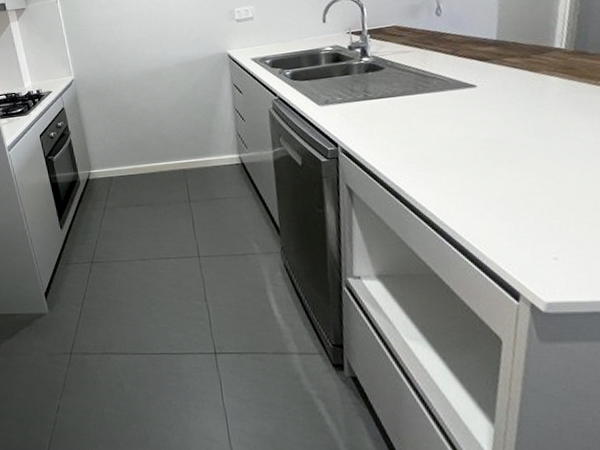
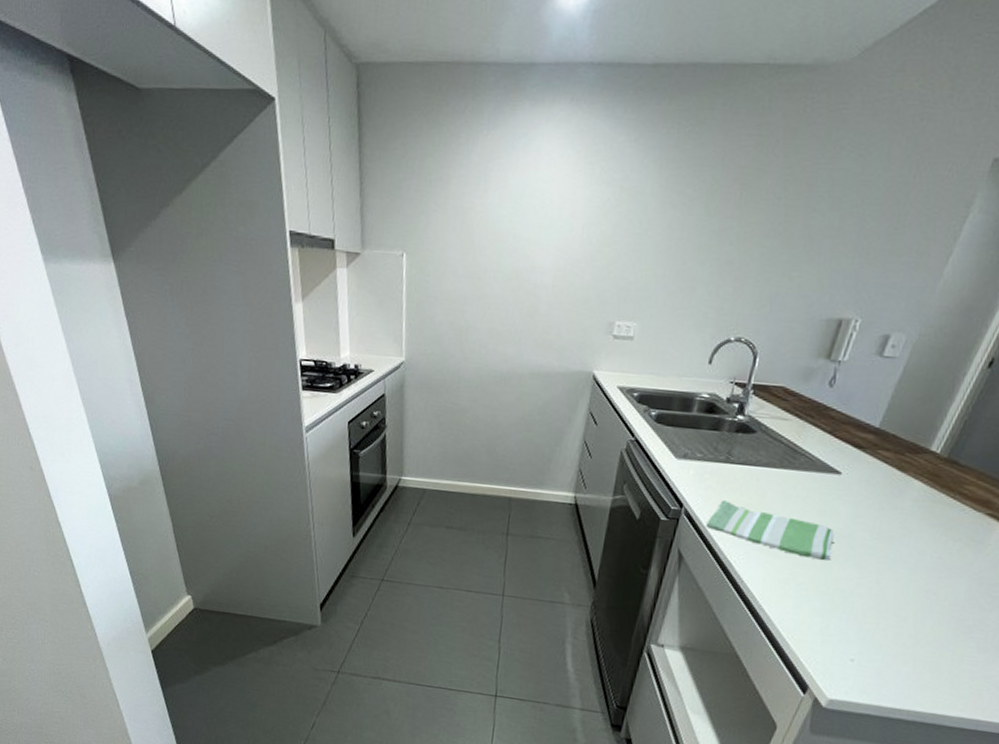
dish towel: none [364,132,495,169] -> present [705,500,835,562]

